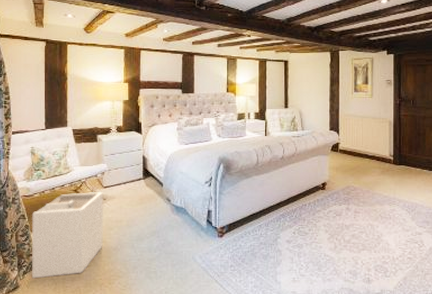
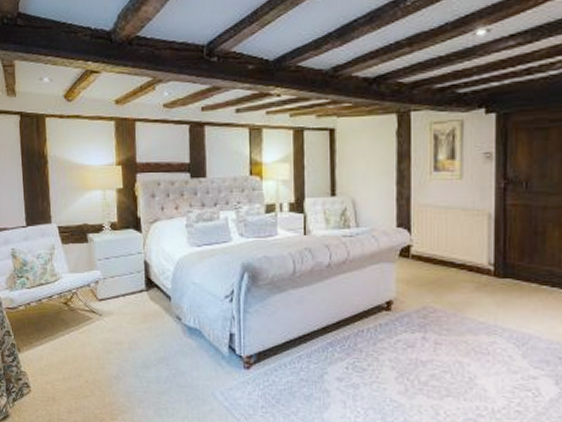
laundry hamper: present [31,192,104,279] -> none [18,305,102,408]

